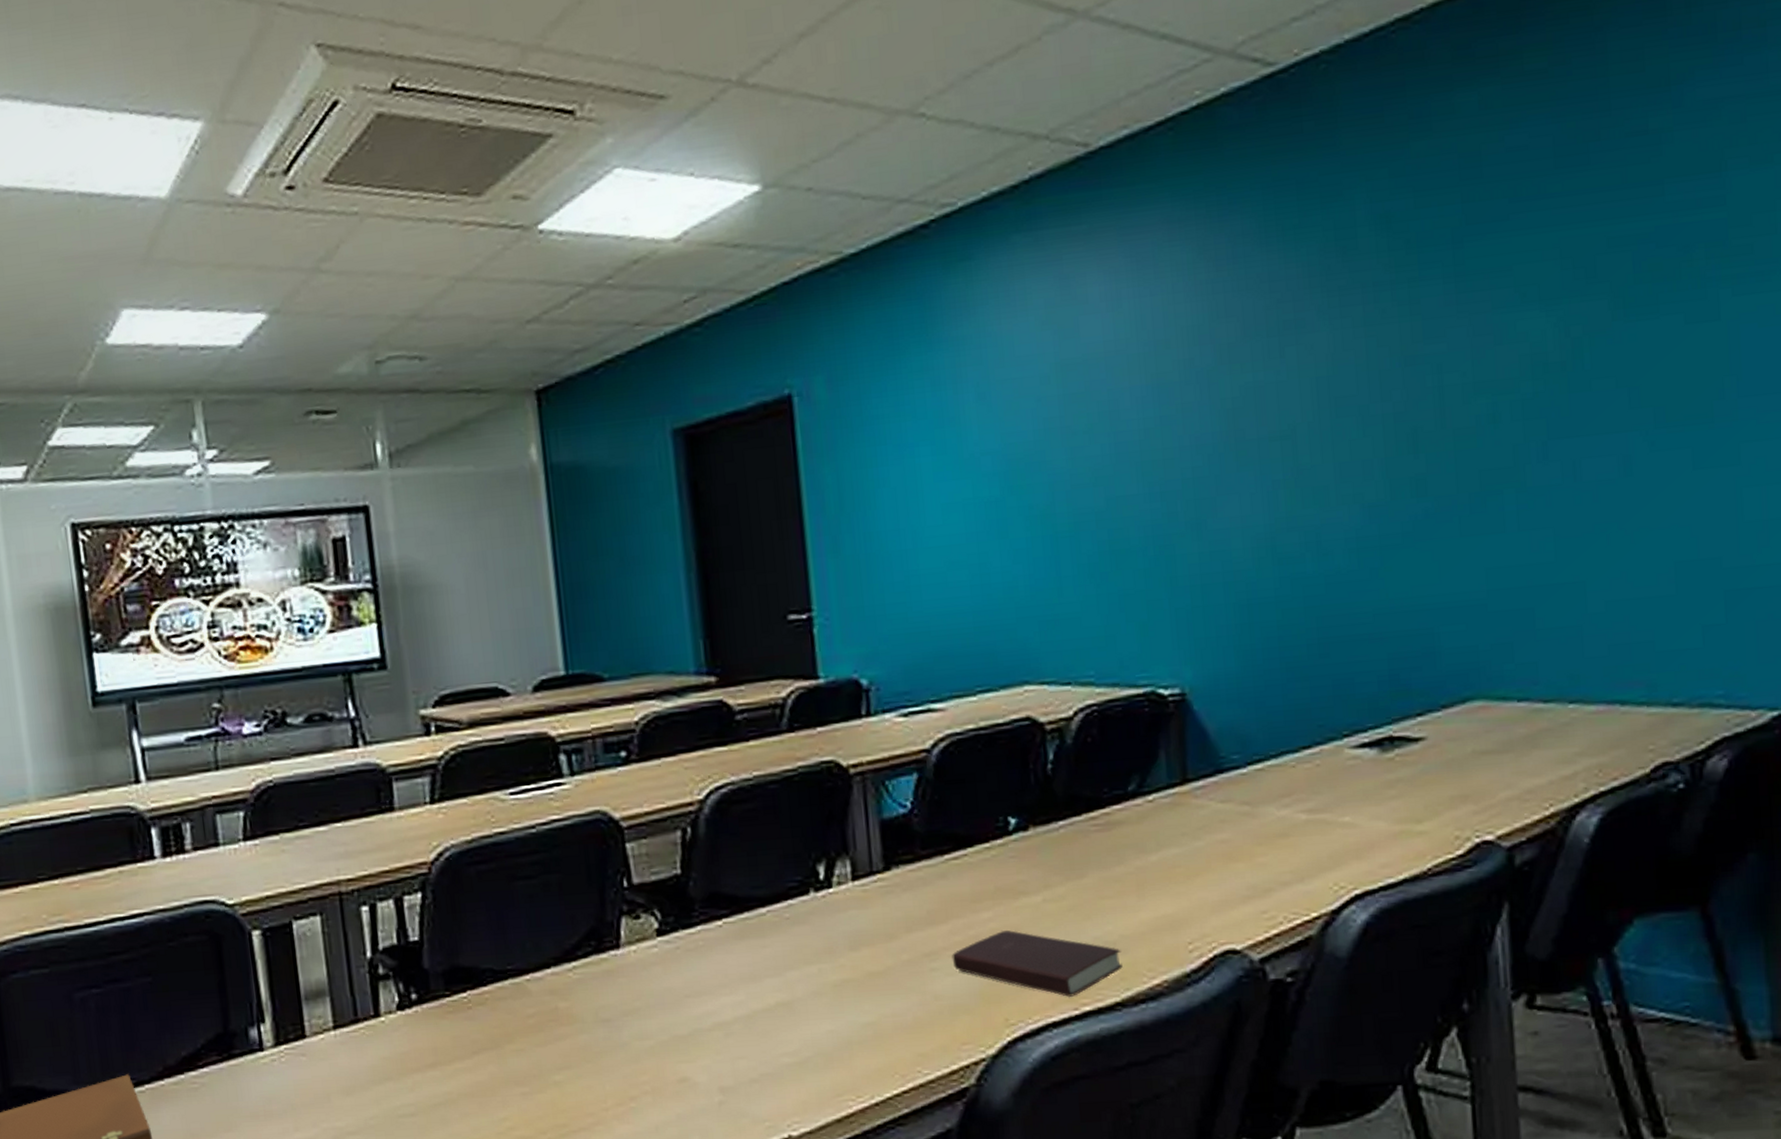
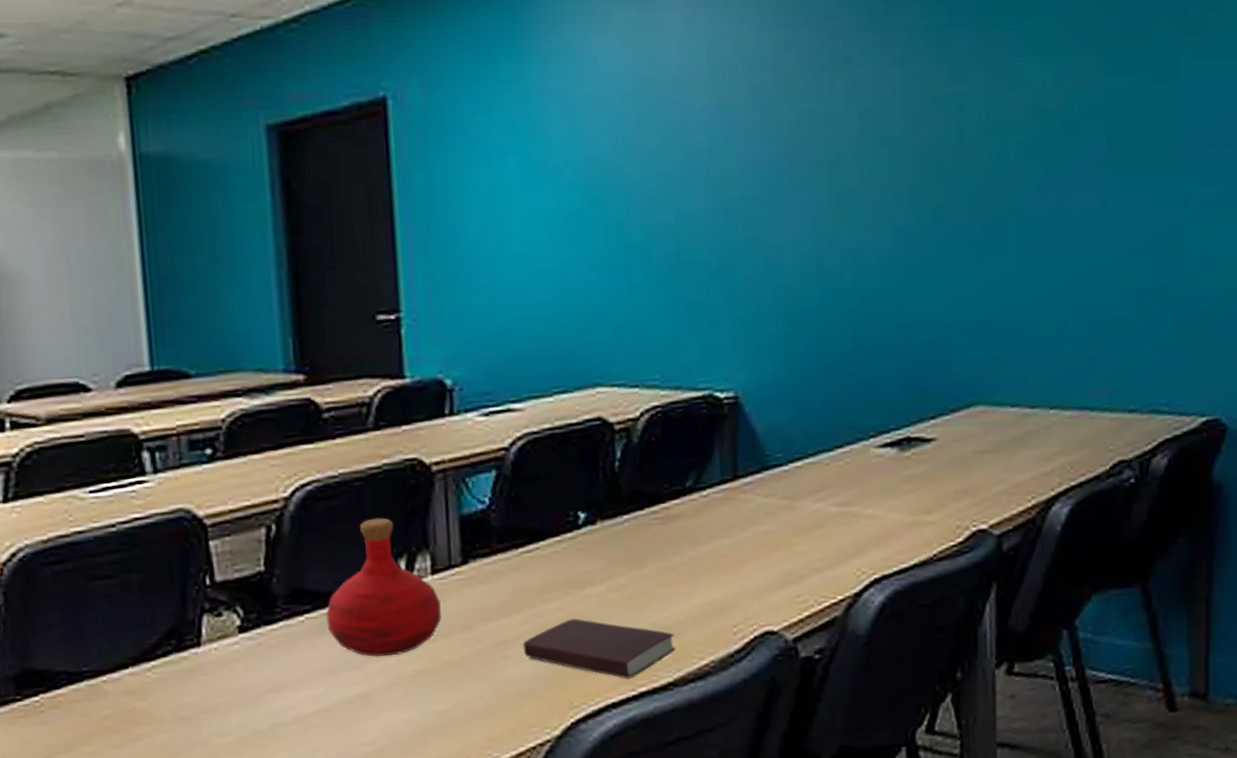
bottle: none [744,821,865,965] -> present [326,518,443,657]

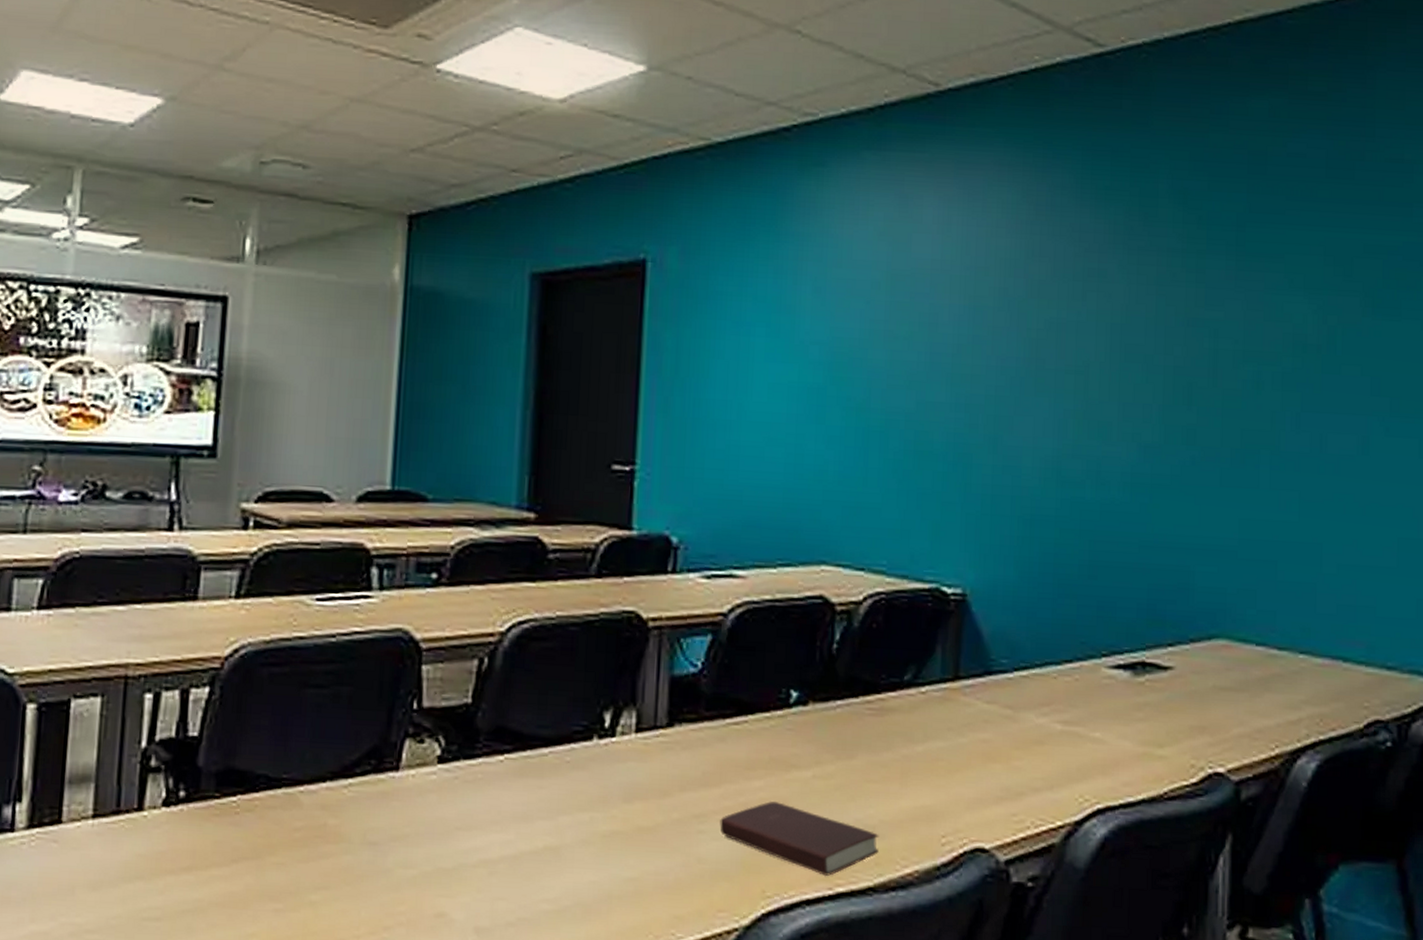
bottle: present [326,518,443,657] -> none [525,666,642,811]

